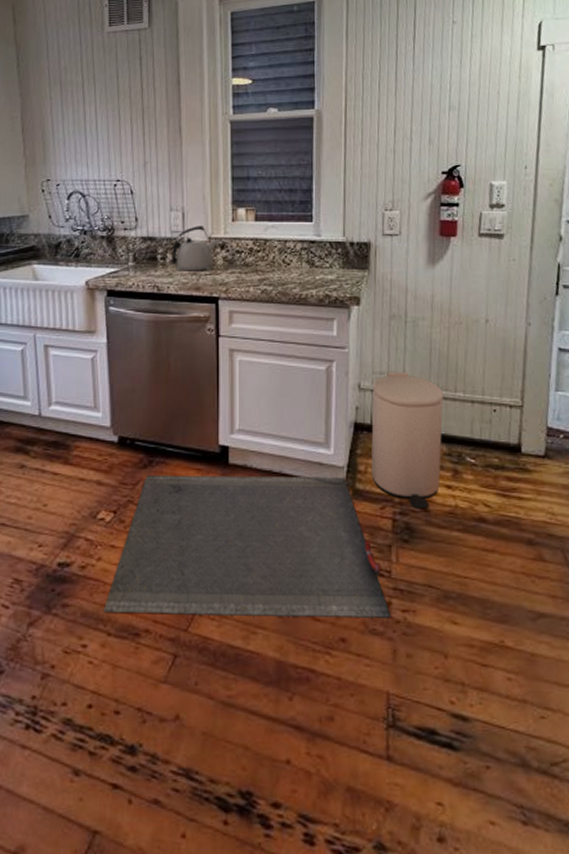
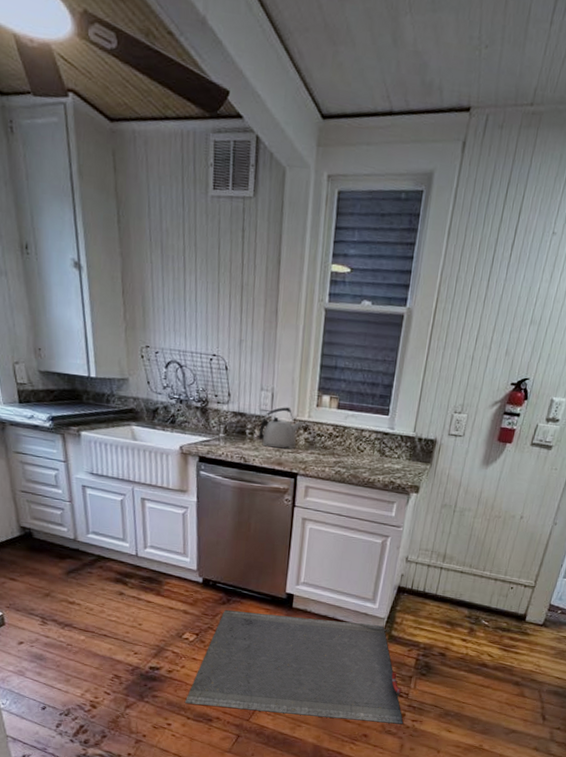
pedal bin: present [371,372,443,509] -> none [405,550,474,654]

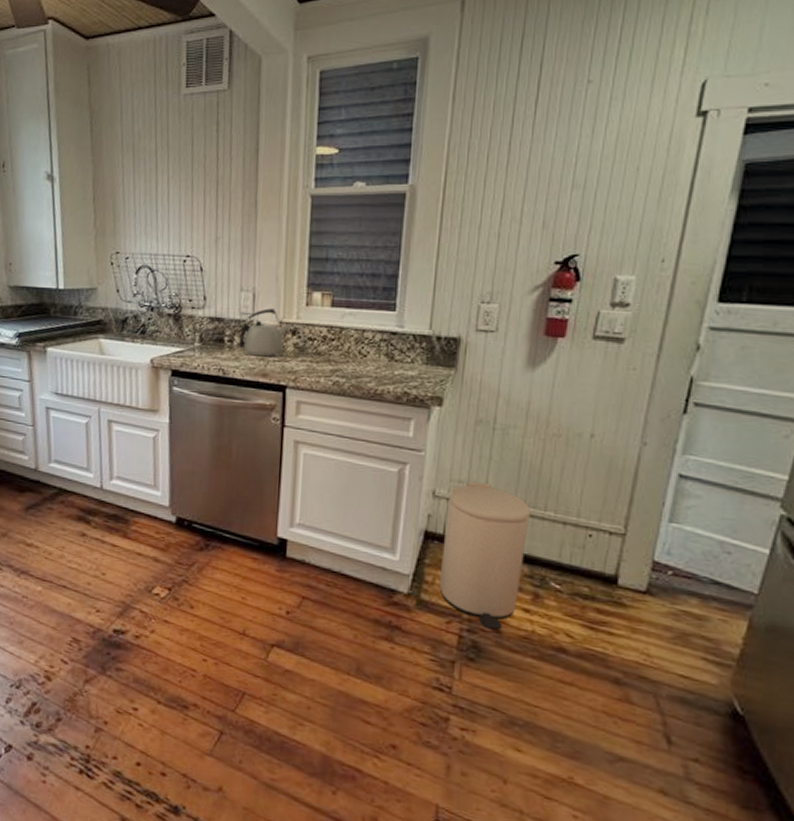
door mat: present [184,610,404,725] -> none [154,558,448,734]
pedal bin: none [405,550,474,654] -> present [439,481,530,631]

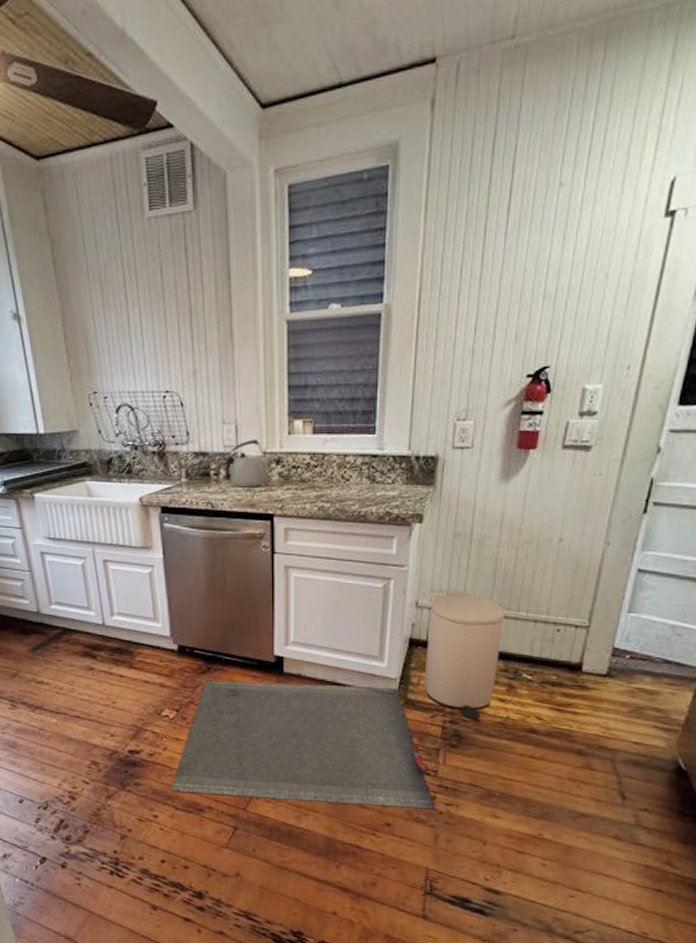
door mat: none [154,558,448,734] -> present [170,680,435,810]

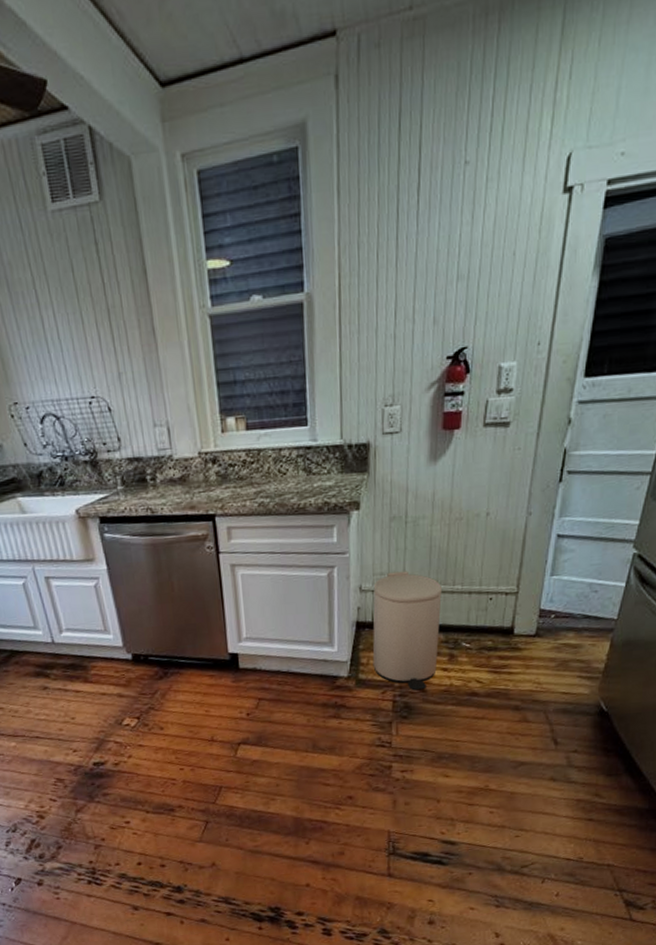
door mat: present [170,680,435,810] -> none [139,670,392,797]
kettle: present [225,439,275,488] -> none [161,440,211,491]

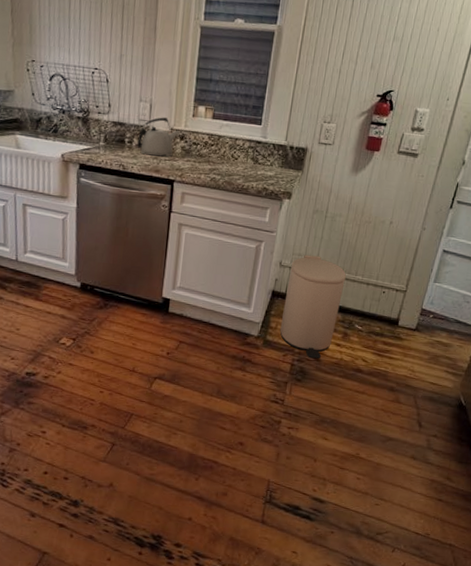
kettle: none [161,440,211,491] -> present [137,117,181,157]

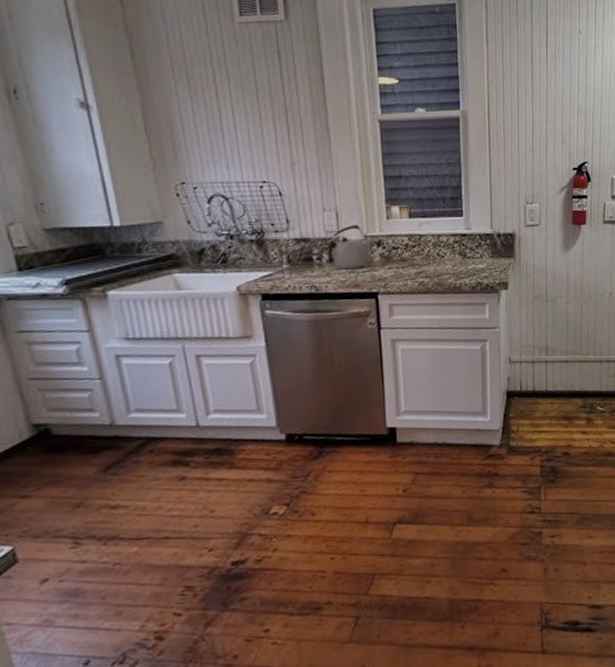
pedal bin: present [280,254,346,359] -> none [521,343,579,455]

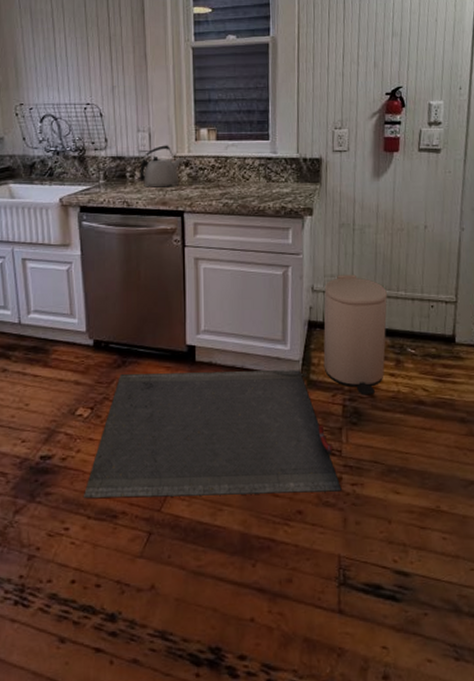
door mat: none [283,438,542,596] -> present [82,370,342,499]
pedal bin: none [521,343,579,455] -> present [323,274,387,396]

